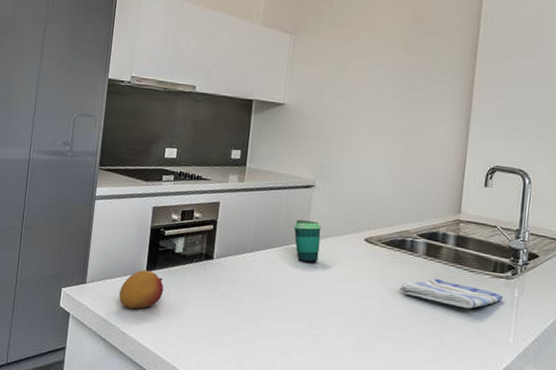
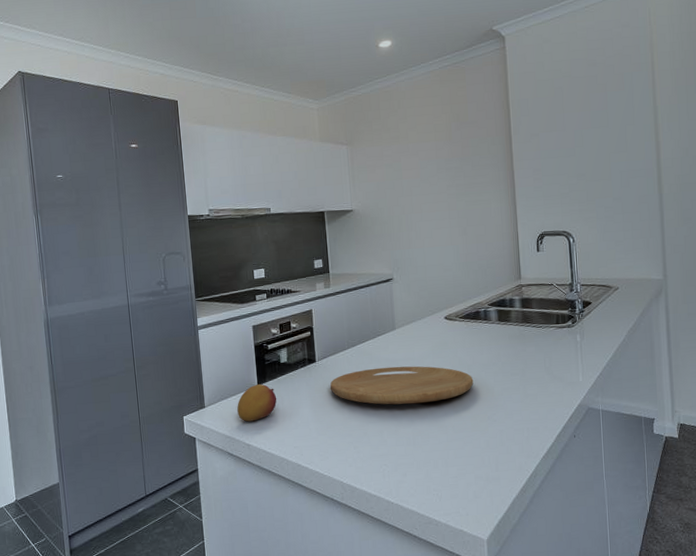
cutting board: none [224,278,385,331] -> present [330,366,474,405]
cup: present [293,219,322,263] -> none [381,310,408,348]
dish towel: present [398,278,504,309] -> none [480,339,569,360]

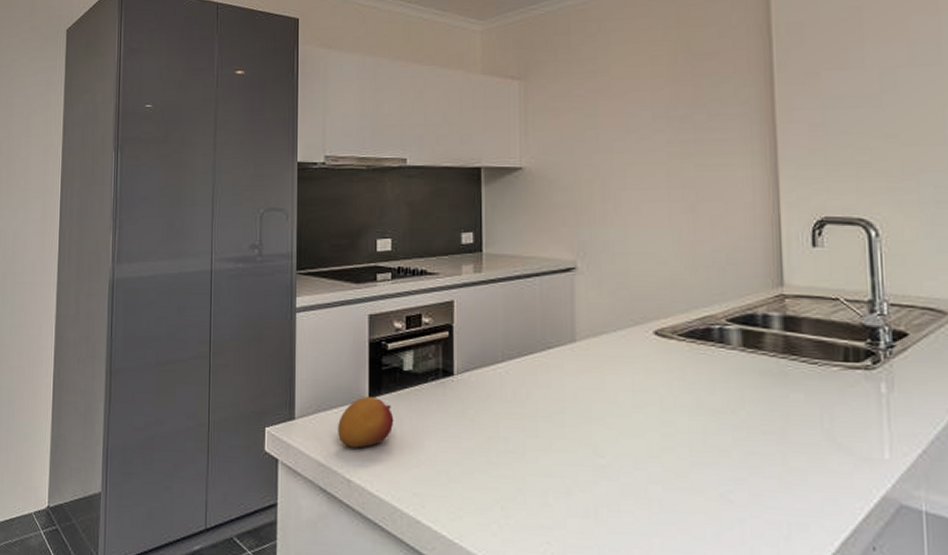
cutting board: present [330,366,474,405] -> none [473,394,698,458]

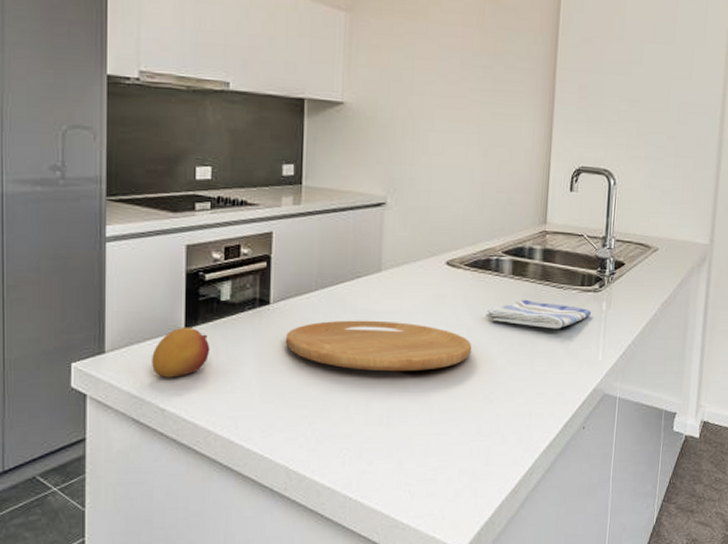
cutting board: none [473,394,698,458] -> present [286,320,472,372]
dish towel: none [710,376,866,416] -> present [485,299,592,329]

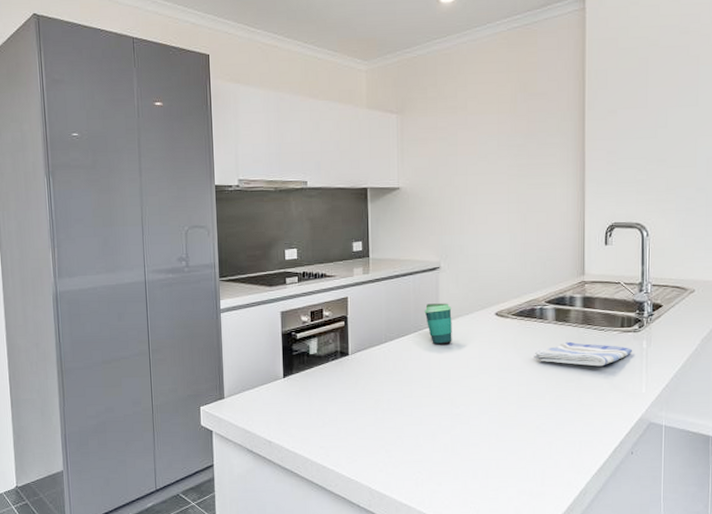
fruit: present [152,327,210,378] -> none [259,376,304,417]
cutting board: present [286,320,472,372] -> none [363,365,523,408]
cup: none [364,246,397,296] -> present [424,303,452,345]

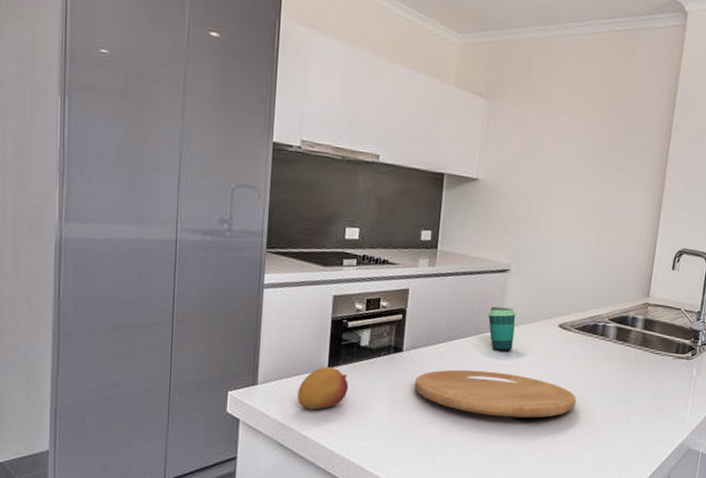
fruit: none [259,376,304,417] -> present [297,366,349,410]
cutting board: none [363,365,523,408] -> present [415,369,577,418]
dish towel: present [533,341,633,367] -> none [589,361,684,390]

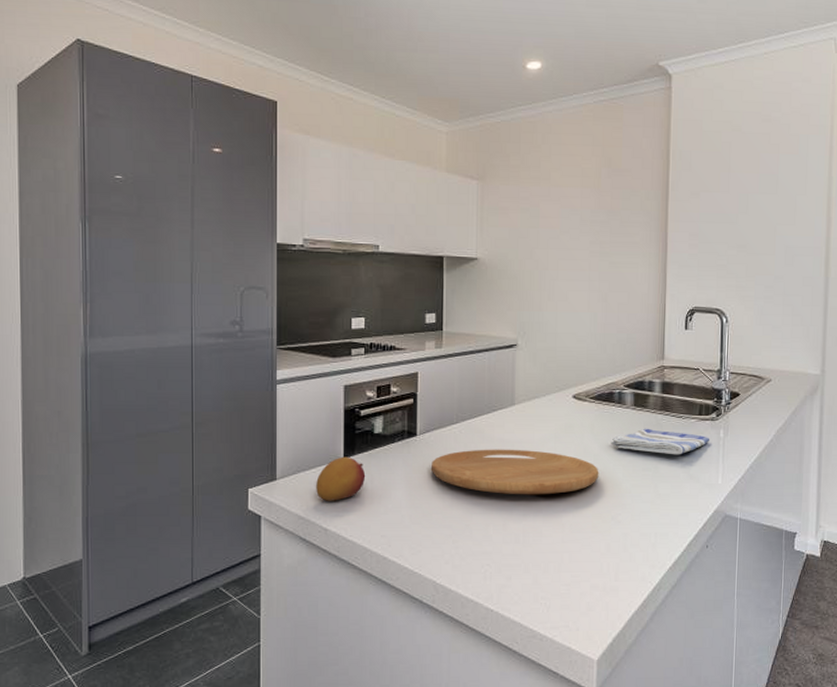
cup: present [488,306,517,352] -> none [499,383,528,427]
dish towel: none [589,361,684,390] -> present [610,428,710,455]

